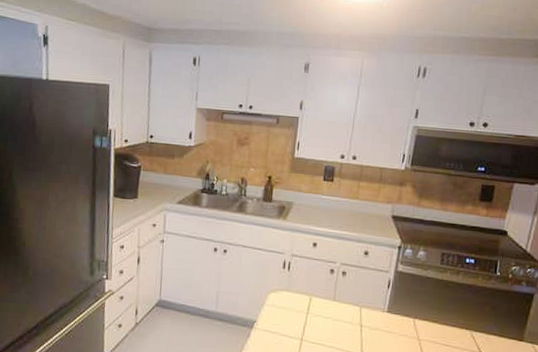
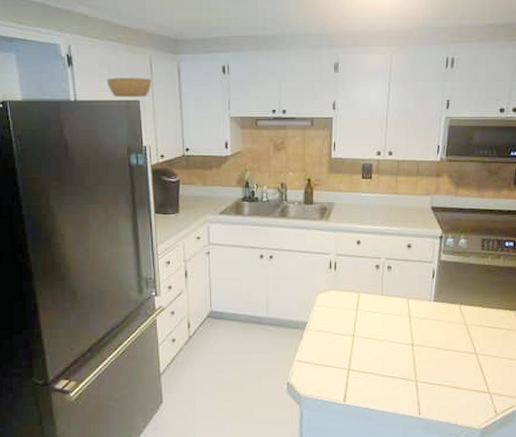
basket: none [79,60,123,82] -> present [107,78,152,97]

